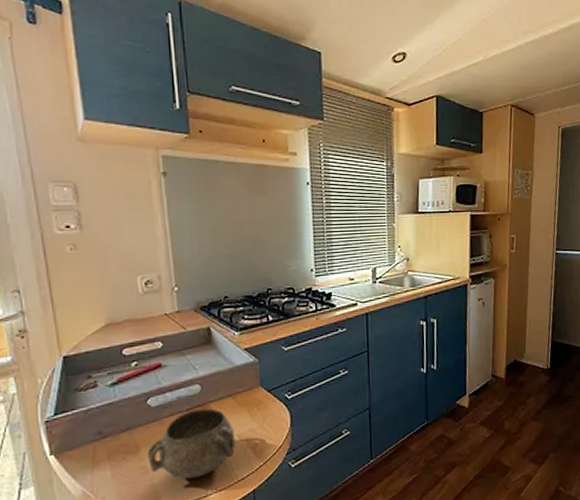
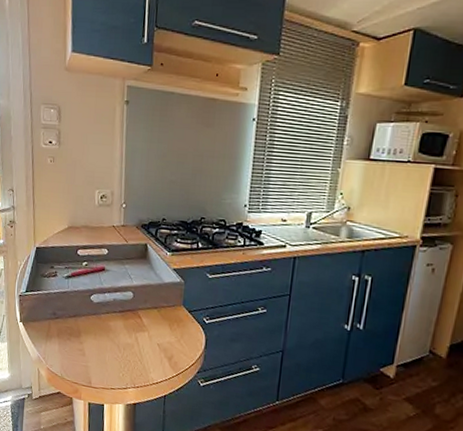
decorative bowl: present [147,408,235,480] -> none [85,312,155,371]

